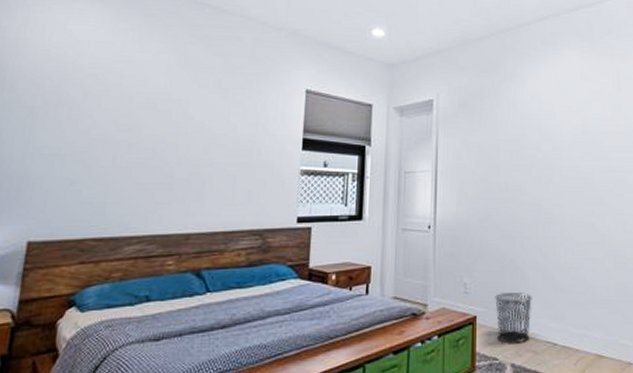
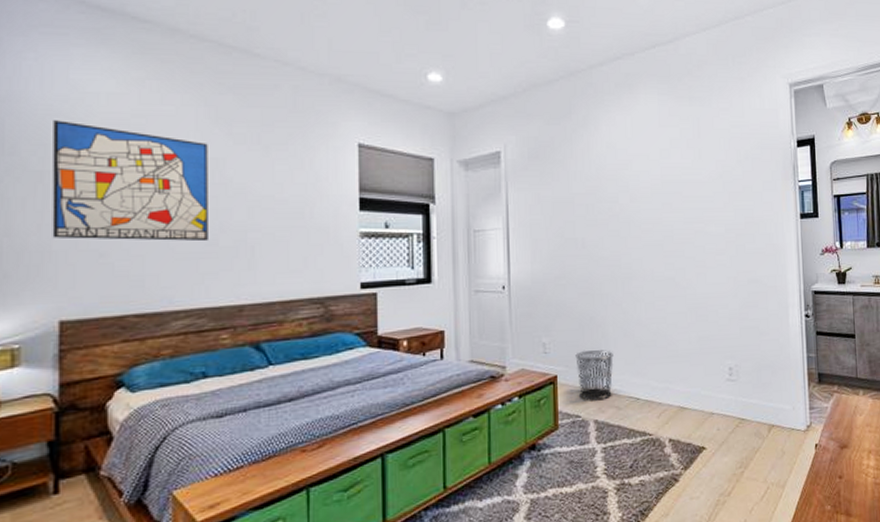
wall art: none [32,64,175,174] -> present [52,120,208,242]

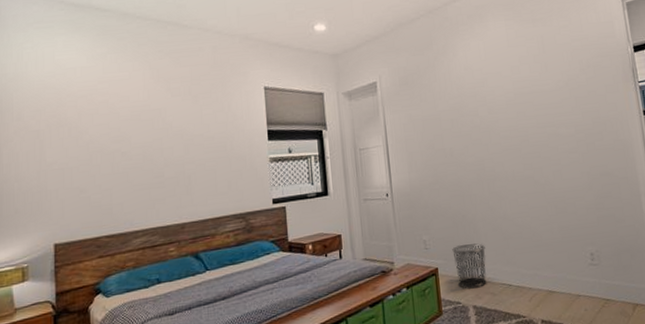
wall art: present [52,120,208,242] -> none [45,91,156,181]

